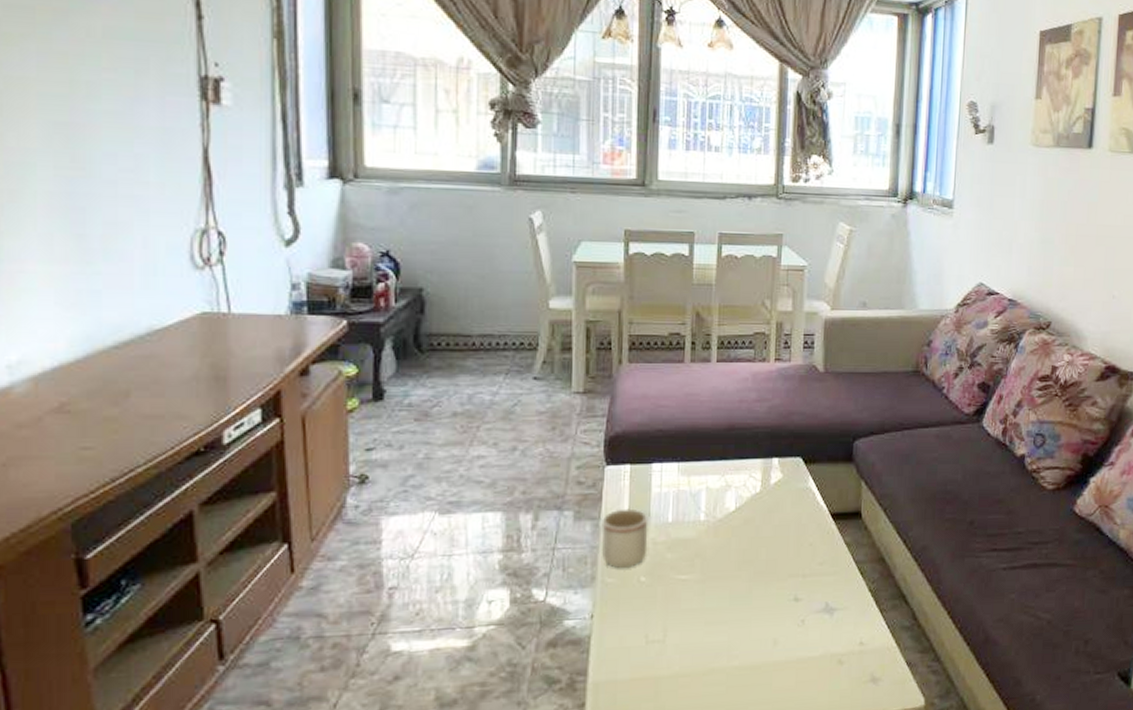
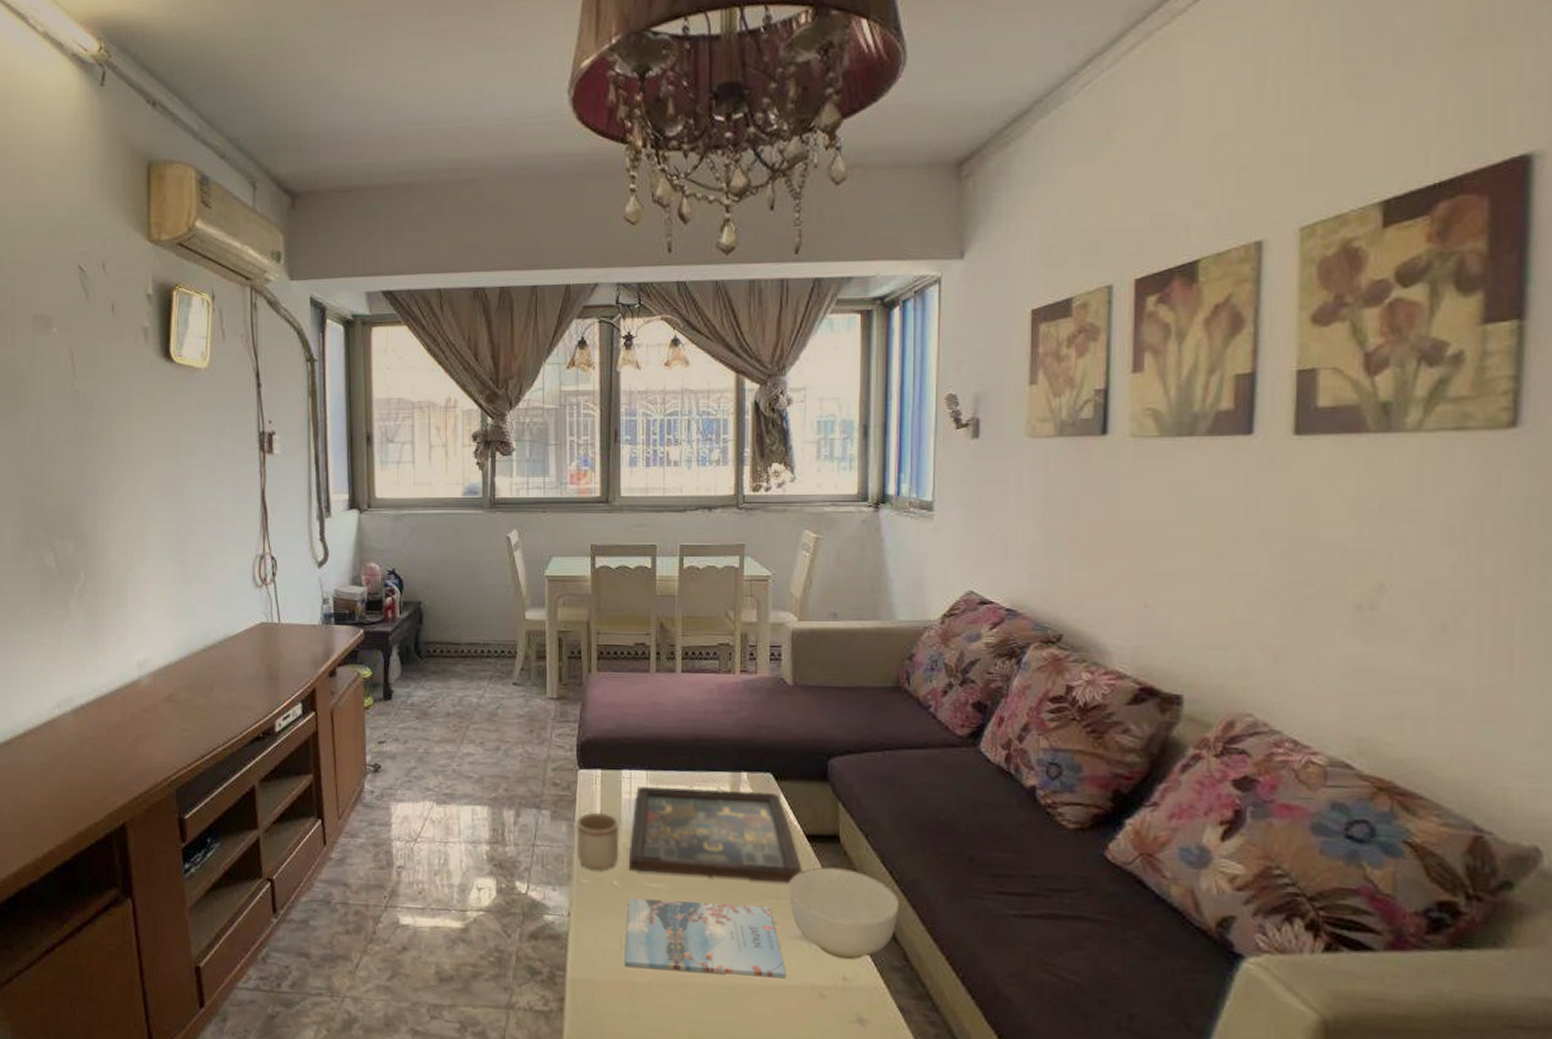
magazine: none [650,585,809,661] -> present [624,898,787,979]
decorative tray: none [656,476,826,565] -> present [628,787,802,882]
bowl: none [813,541,911,626] -> present [788,866,900,960]

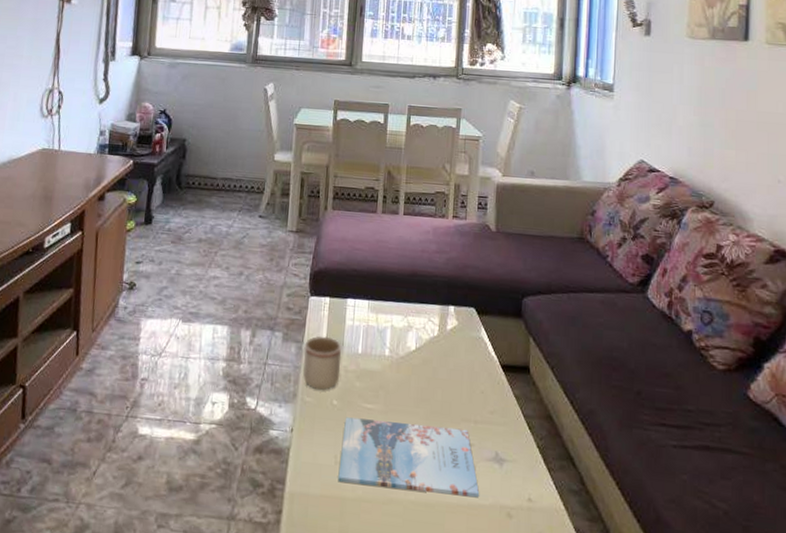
decorative tray: present [628,787,802,882] -> none [347,314,497,408]
bowl: present [788,866,900,960] -> none [484,394,578,482]

